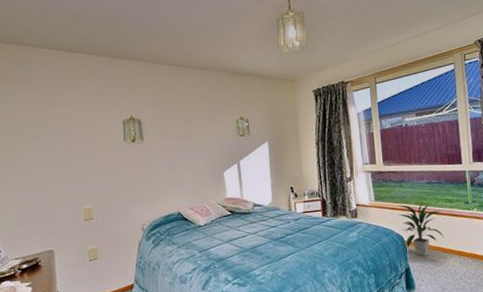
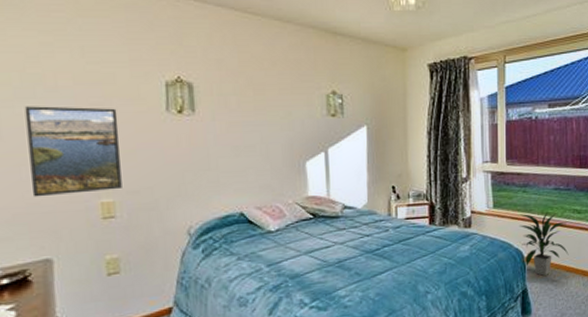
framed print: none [34,141,97,207] -> present [24,106,122,197]

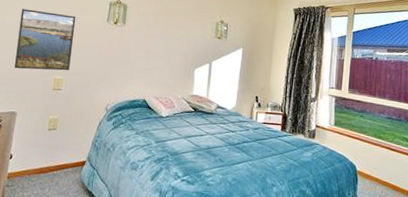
indoor plant: present [519,211,569,276] -> none [355,134,396,189]

